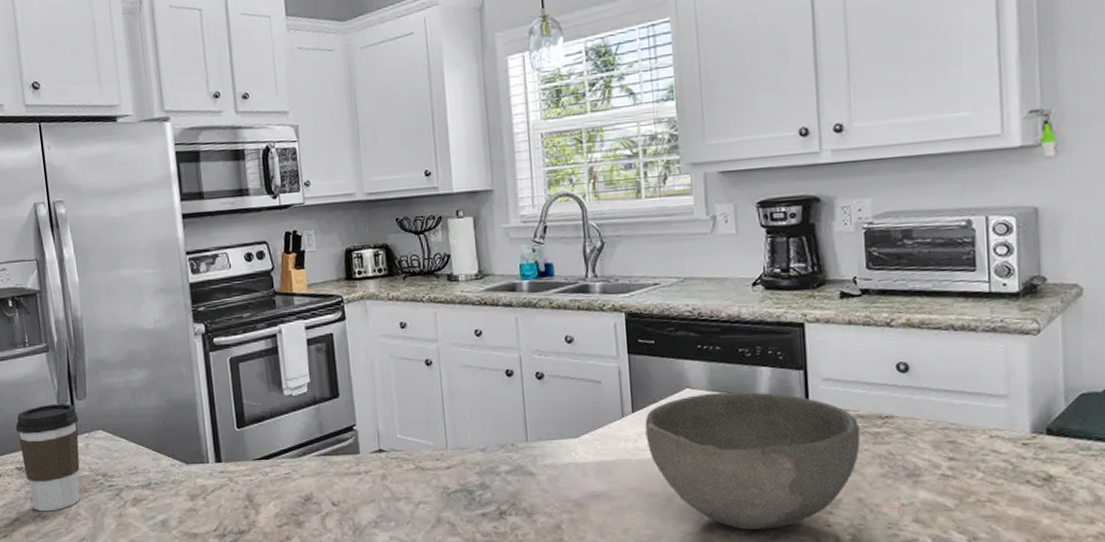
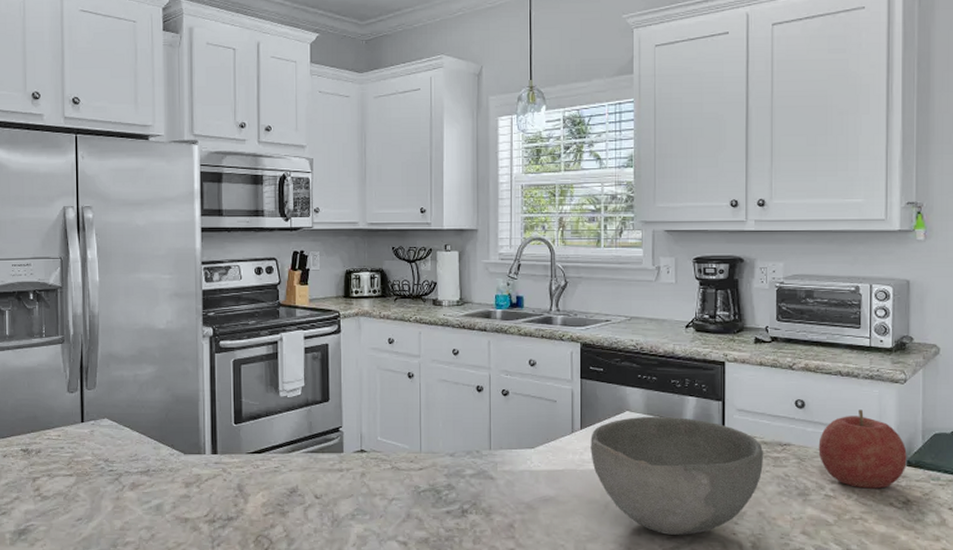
coffee cup: present [15,403,80,512] -> none [24,391,87,492]
fruit: none [929,369,1046,465] -> present [818,410,907,489]

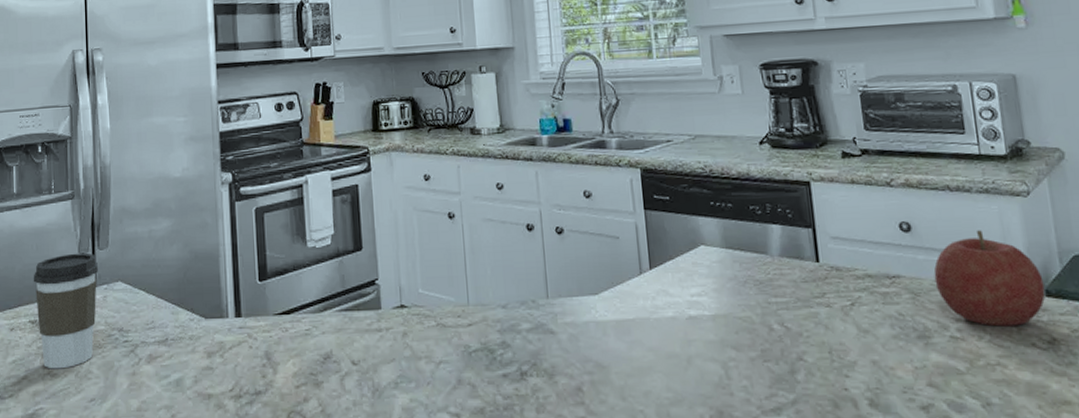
coffee cup: none [24,391,87,492] -> present [33,252,99,369]
bowl: present [591,416,763,535] -> none [662,249,871,393]

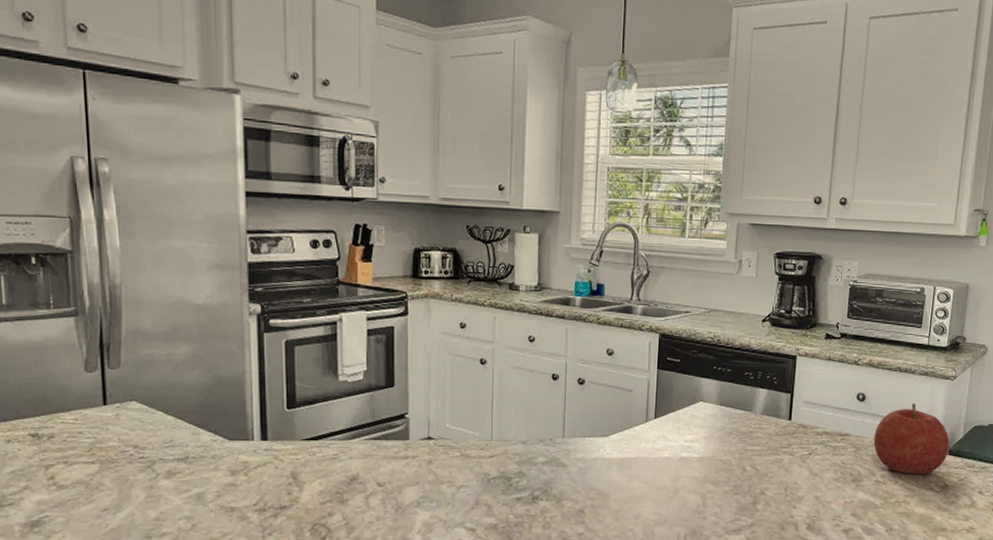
coffee cup: present [33,252,99,369] -> none [31,370,110,481]

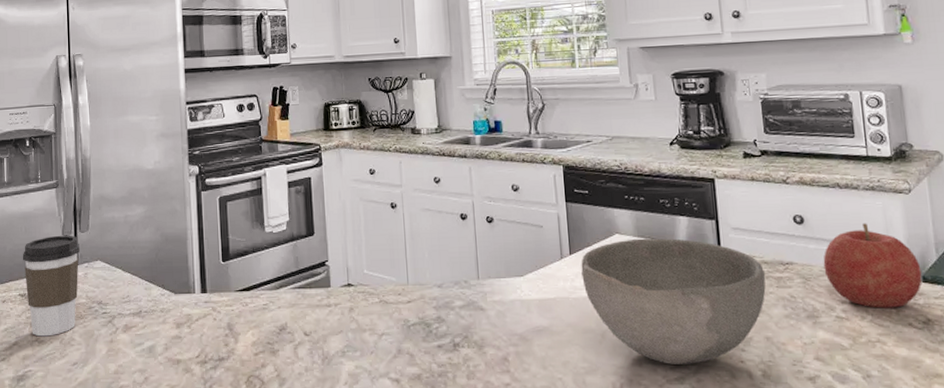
coffee cup: none [31,370,110,481] -> present [22,235,81,337]
bowl: none [663,406,824,518] -> present [581,238,766,364]

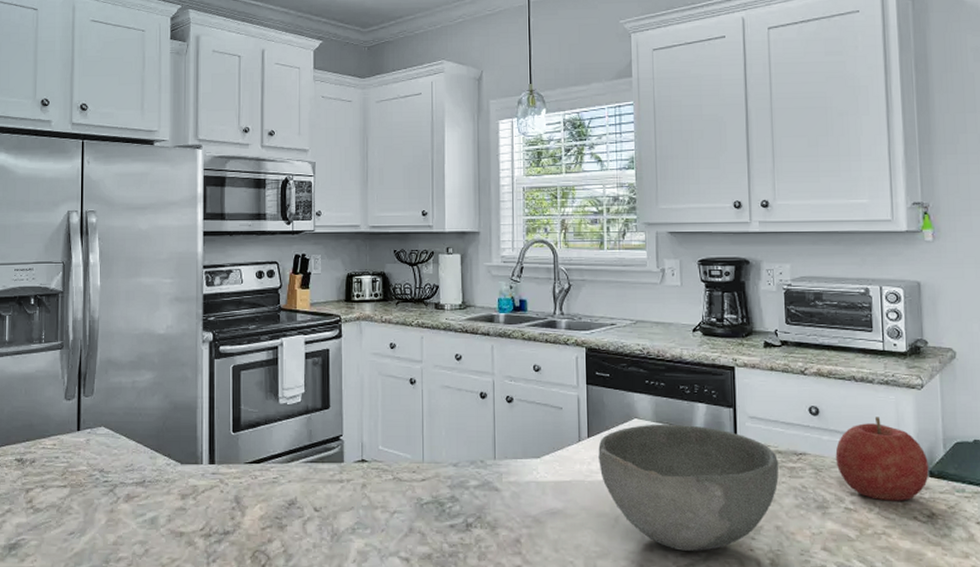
coffee cup: present [22,235,81,337] -> none [20,399,84,504]

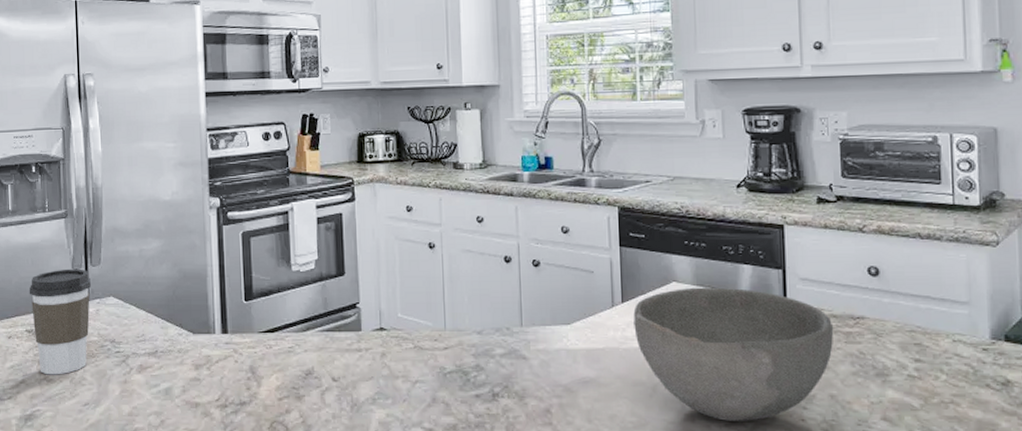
coffee cup: none [20,399,84,504] -> present [29,268,92,375]
fruit: present [835,417,929,501] -> none [897,277,1004,368]

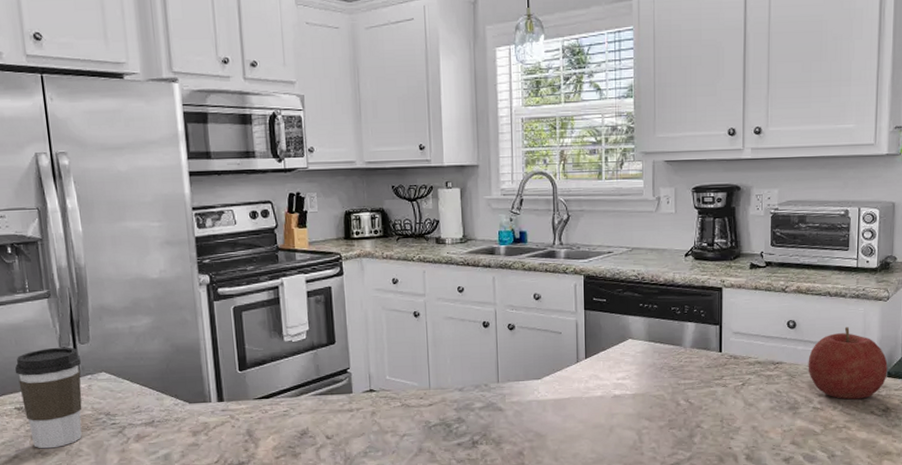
bowl: present [633,287,833,421] -> none [595,342,757,453]
fruit: none [897,277,1004,368] -> present [808,327,888,400]

